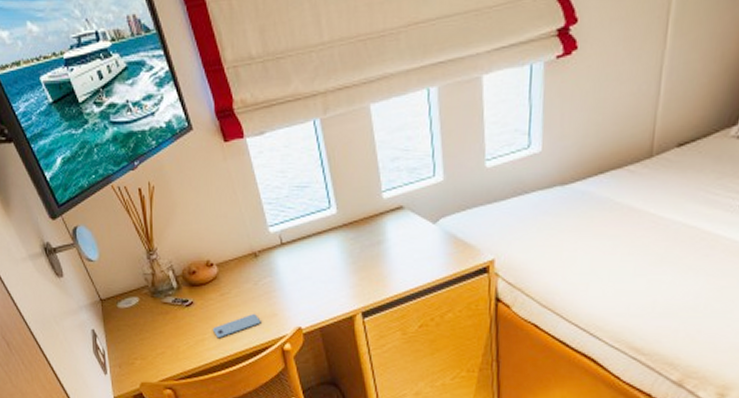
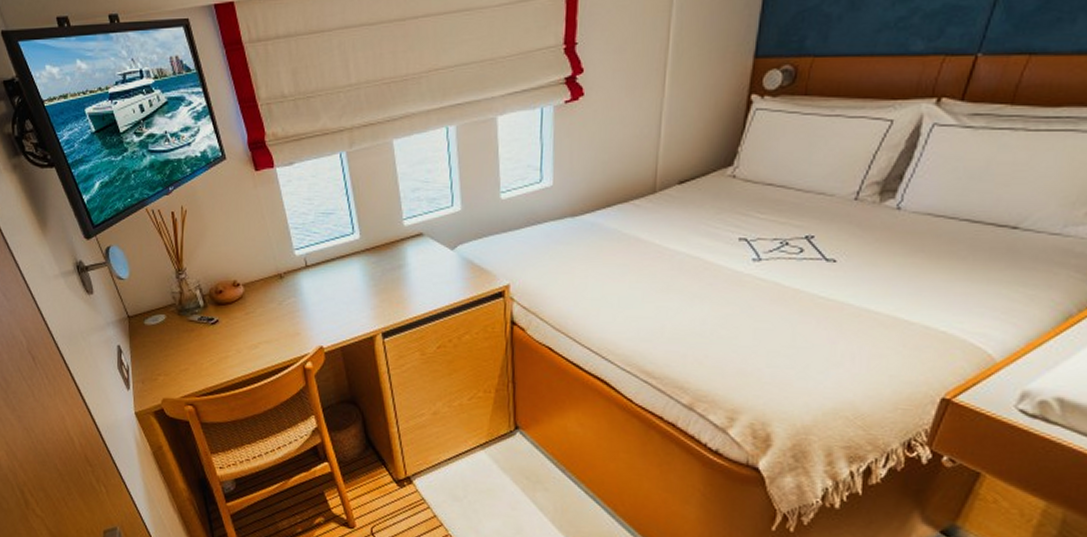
smartphone: present [212,314,261,339] -> none [236,333,284,356]

